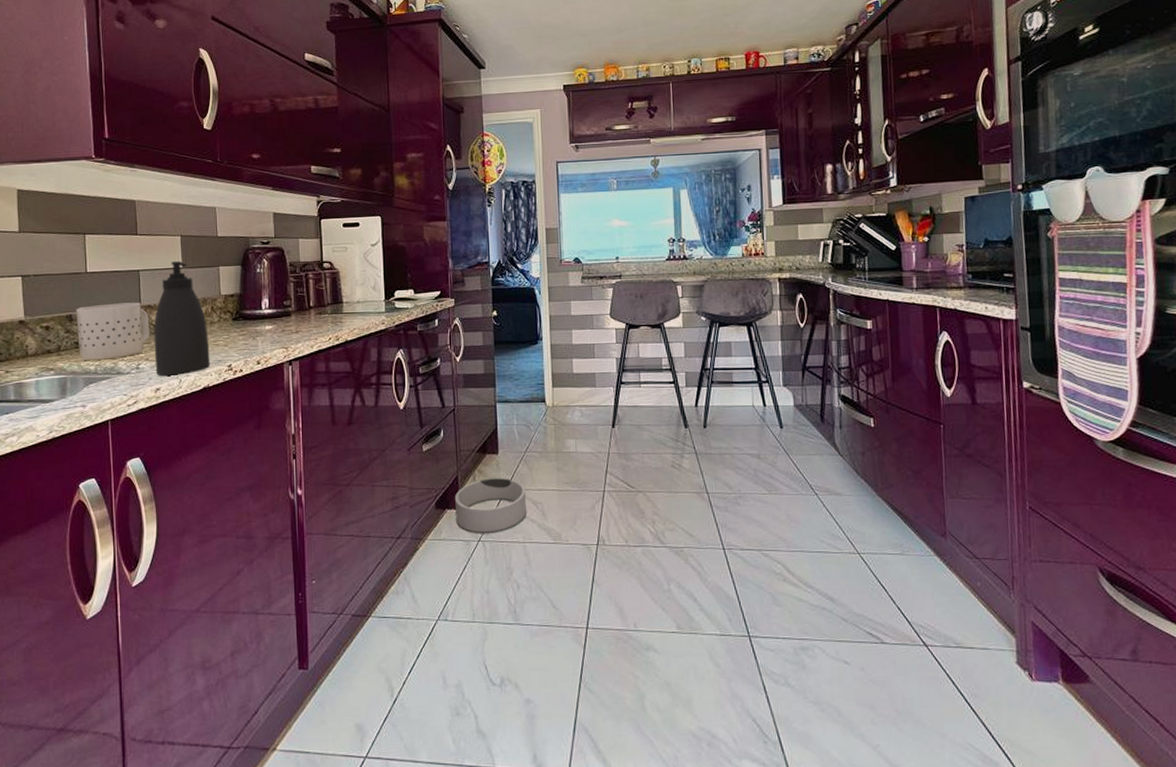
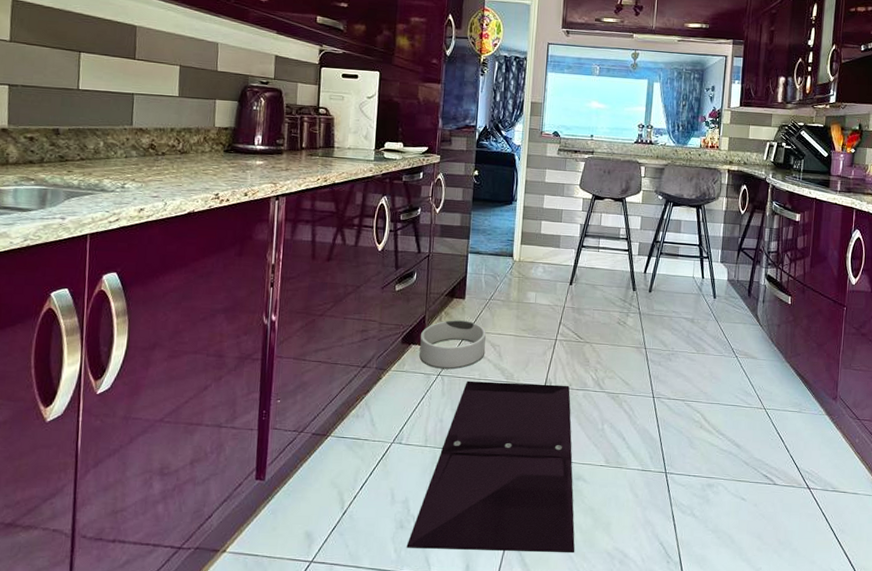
mug: present [76,302,150,361] -> none [63,122,140,176]
soap dispenser: present [154,261,210,377] -> none [141,89,198,199]
door mat: none [465,542,655,738] -> present [406,381,575,554]

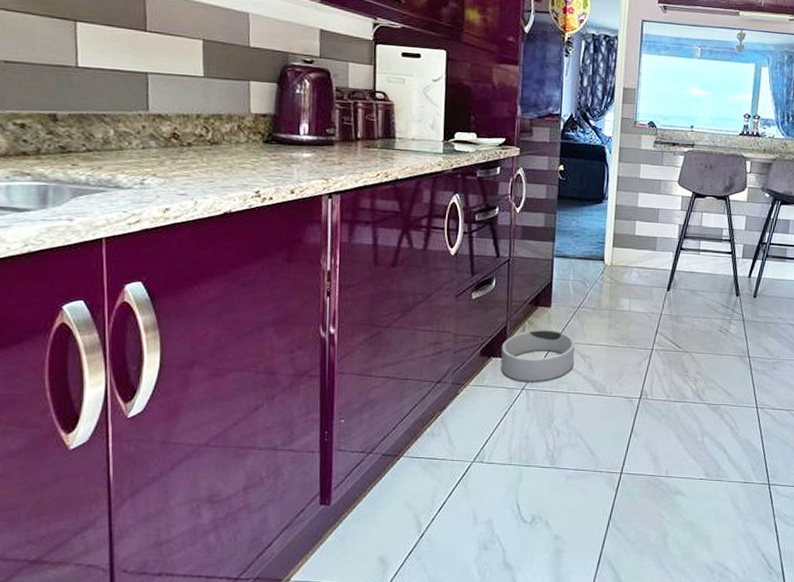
door mat: present [406,381,575,554] -> none [491,394,673,569]

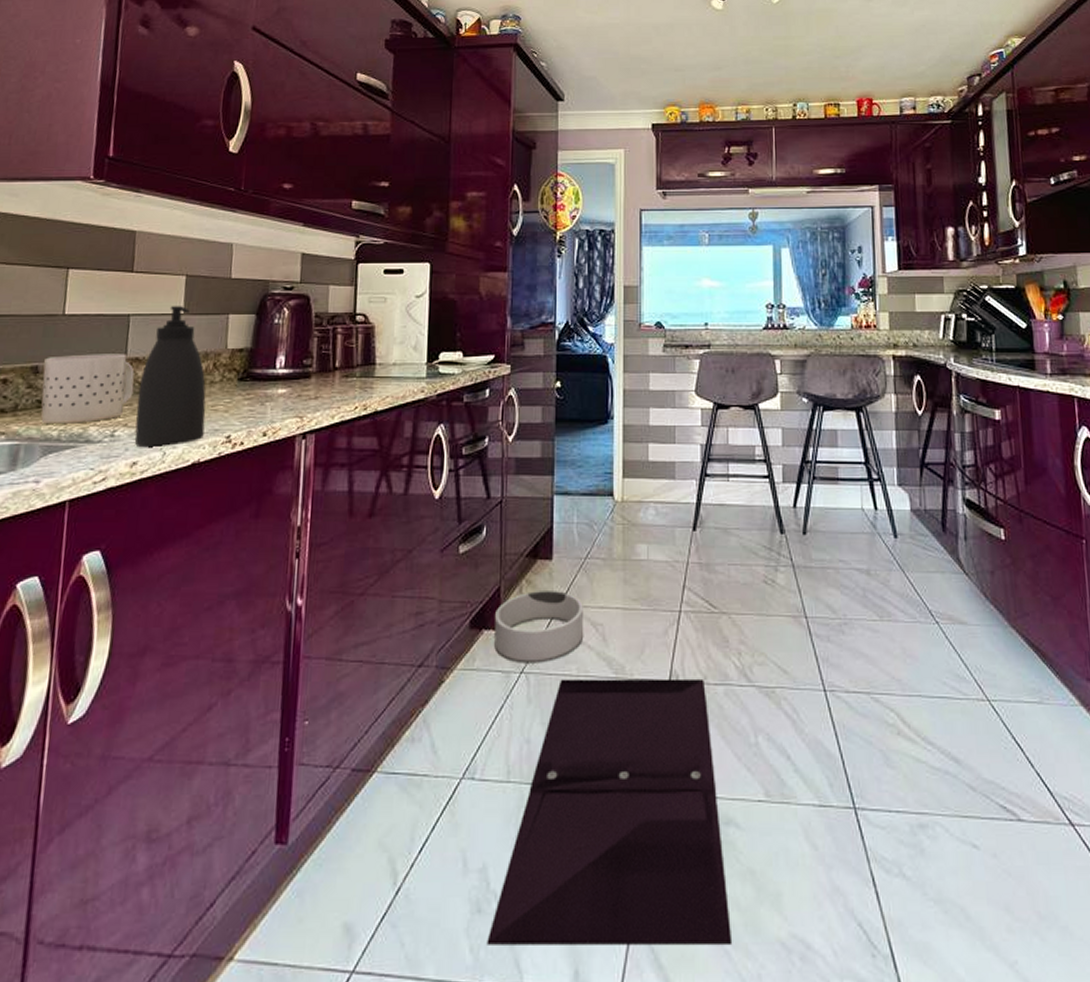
mug: none [62,106,160,170] -> present [40,354,135,424]
soap dispenser: none [164,68,234,197] -> present [134,306,206,448]
door mat: none [491,394,673,569] -> present [487,678,733,946]

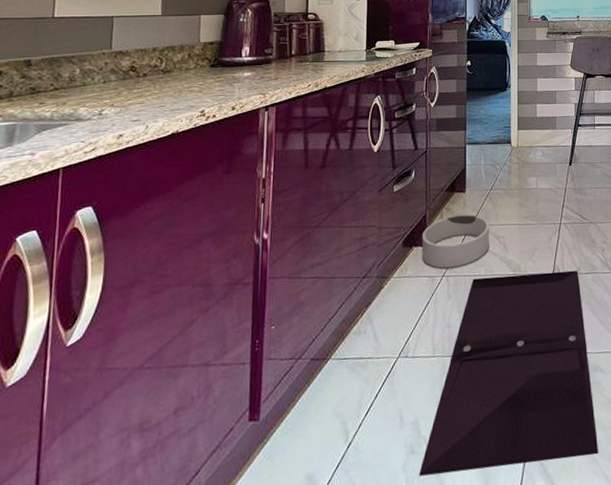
mug: present [40,354,135,424] -> none [34,48,119,107]
soap dispenser: present [134,306,206,448] -> none [120,9,183,123]

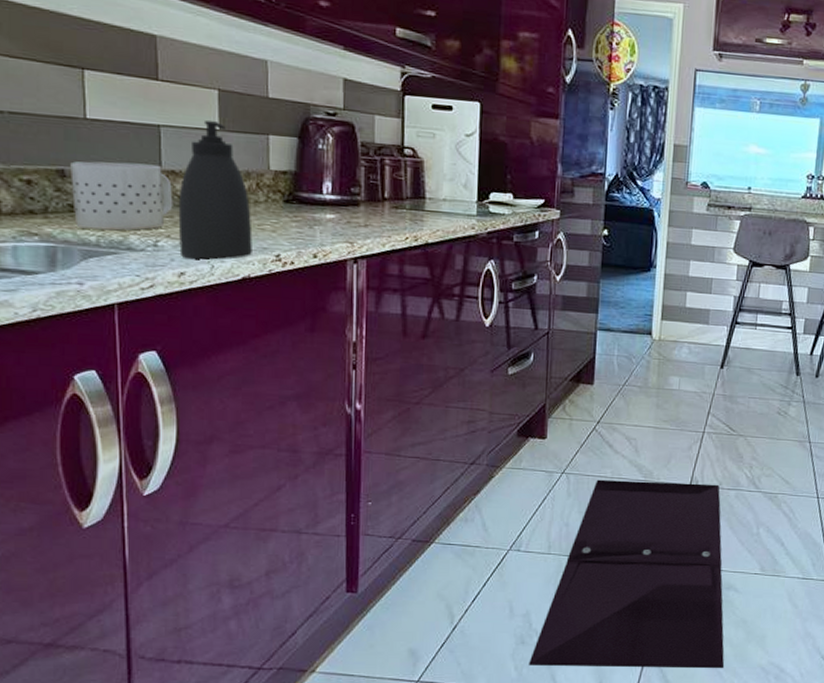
mug: none [34,48,119,107] -> present [70,161,173,231]
soap dispenser: none [120,9,183,123] -> present [178,121,253,261]
pet bowl: present [422,215,489,270] -> none [539,409,620,467]

